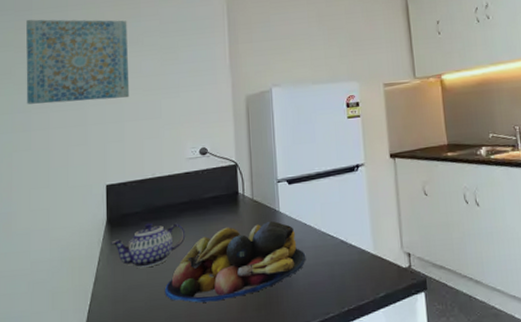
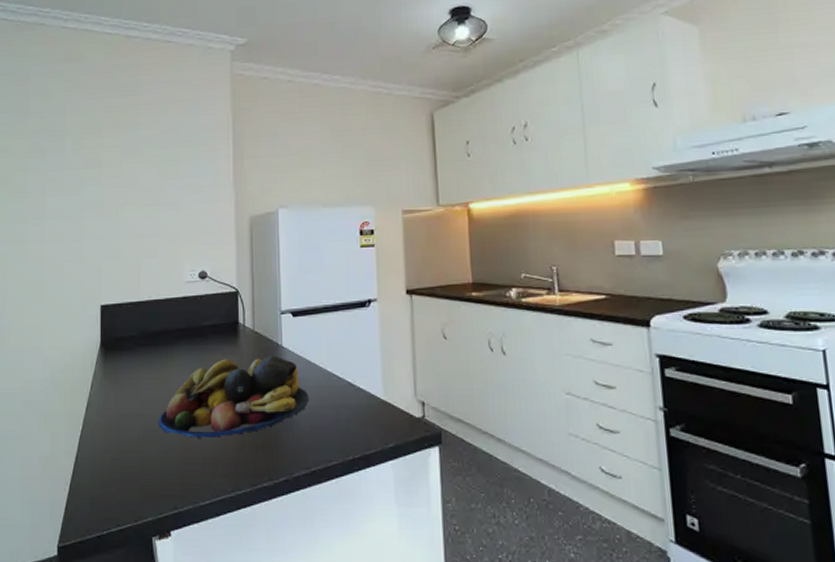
wall art: present [26,19,130,105] -> none [22,123,127,215]
teapot: present [111,222,186,269] -> none [104,348,182,396]

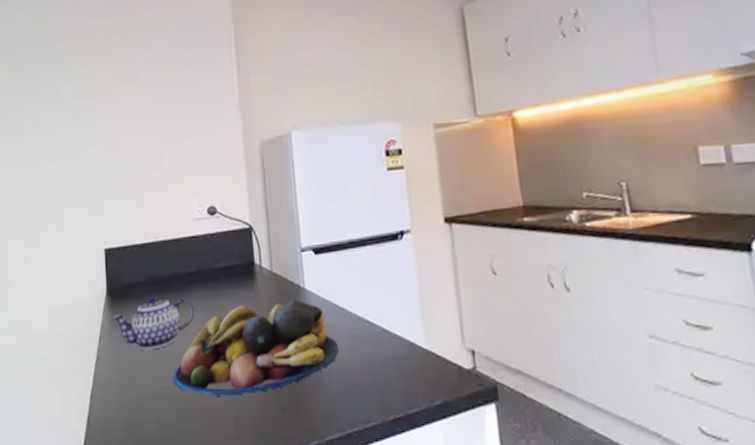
teapot: none [104,348,182,396] -> present [112,296,195,350]

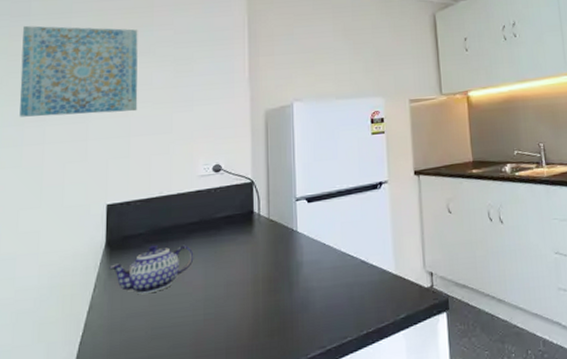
wall art: none [14,51,127,153] -> present [19,25,138,117]
fruit bowl: present [172,300,339,396] -> none [167,241,324,330]

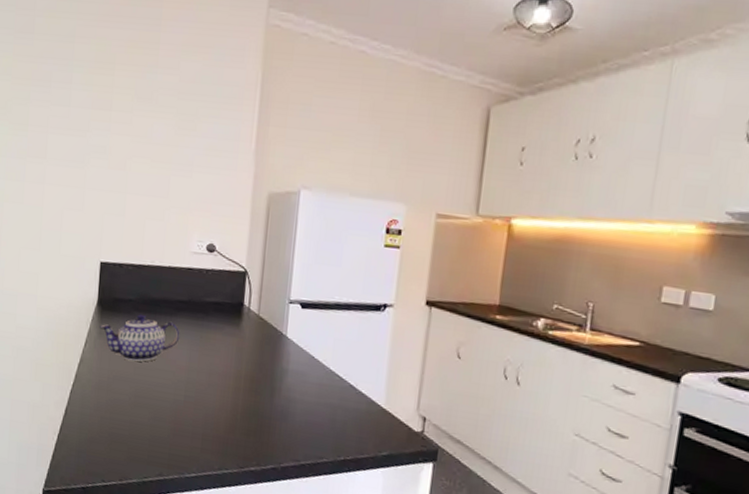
wall art: present [19,25,138,117] -> none [22,44,142,166]

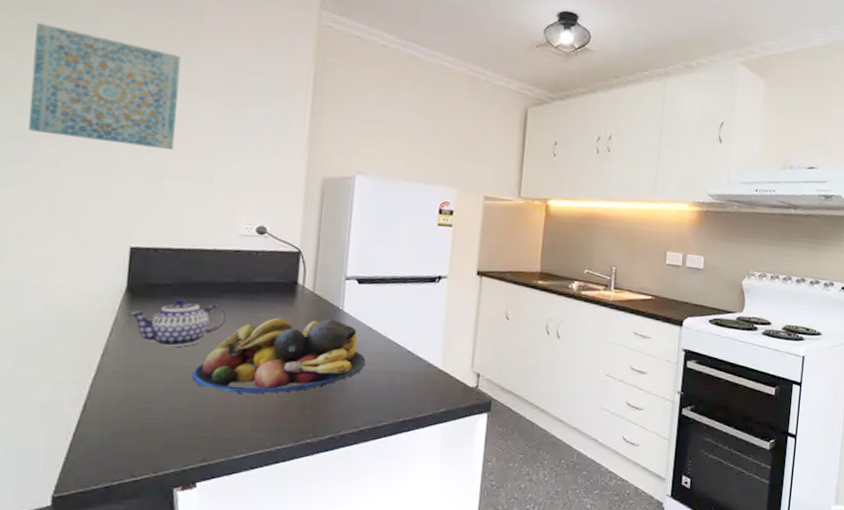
wall art: none [22,44,142,166] -> present [28,22,181,151]
fruit bowl: none [150,339,308,417] -> present [191,317,366,394]

